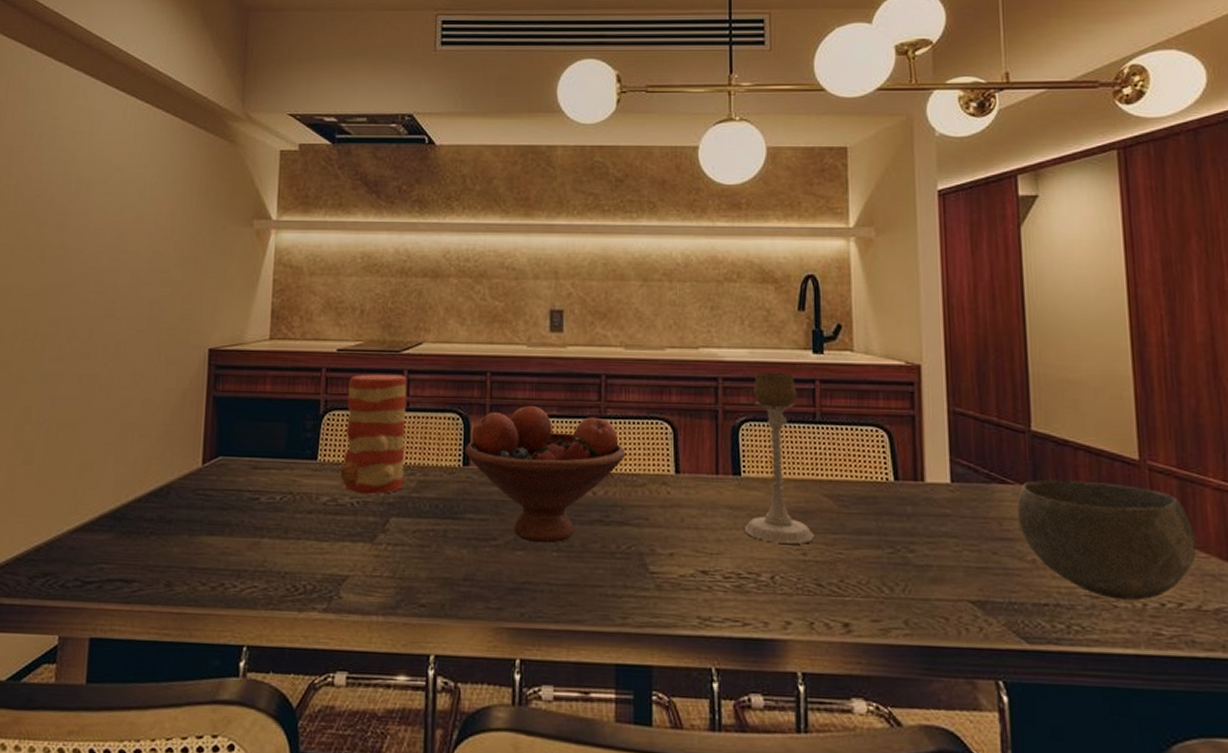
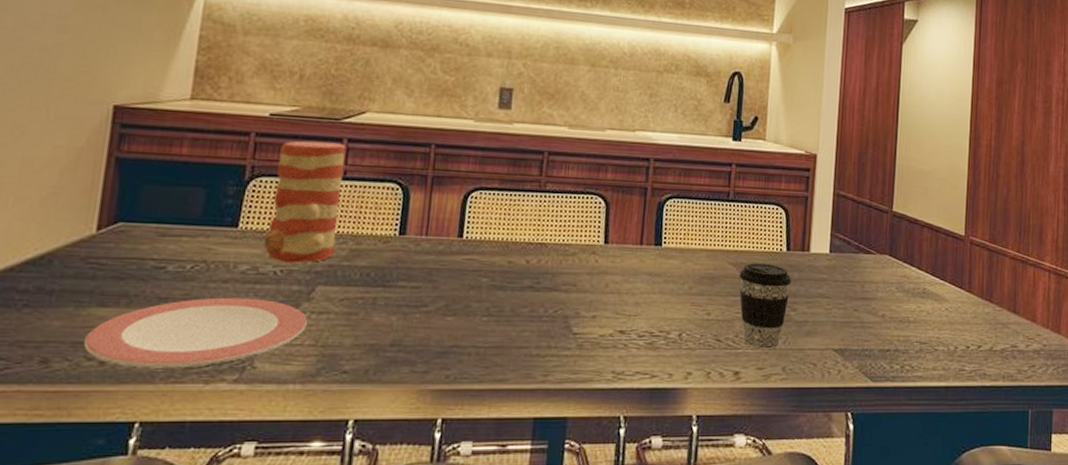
plate: none [198,527,384,595] -> present [84,297,307,368]
fruit bowl: present [465,406,625,544] -> none [402,178,560,309]
candle holder: present [745,371,814,544] -> none [661,154,718,305]
coffee cup: none [837,495,904,598] -> present [739,263,791,349]
bowl: present [1017,479,1197,601] -> none [875,250,995,345]

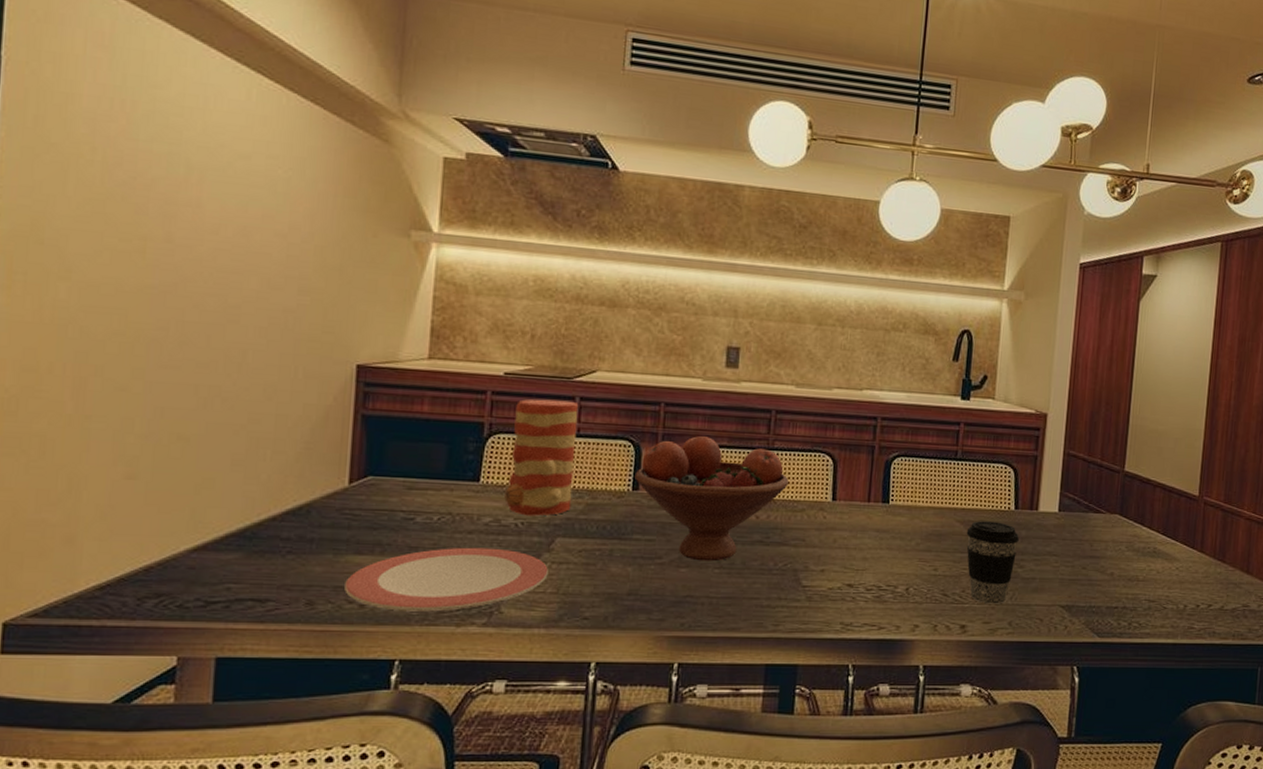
fruit bowl: none [402,178,560,309] -> present [634,436,789,562]

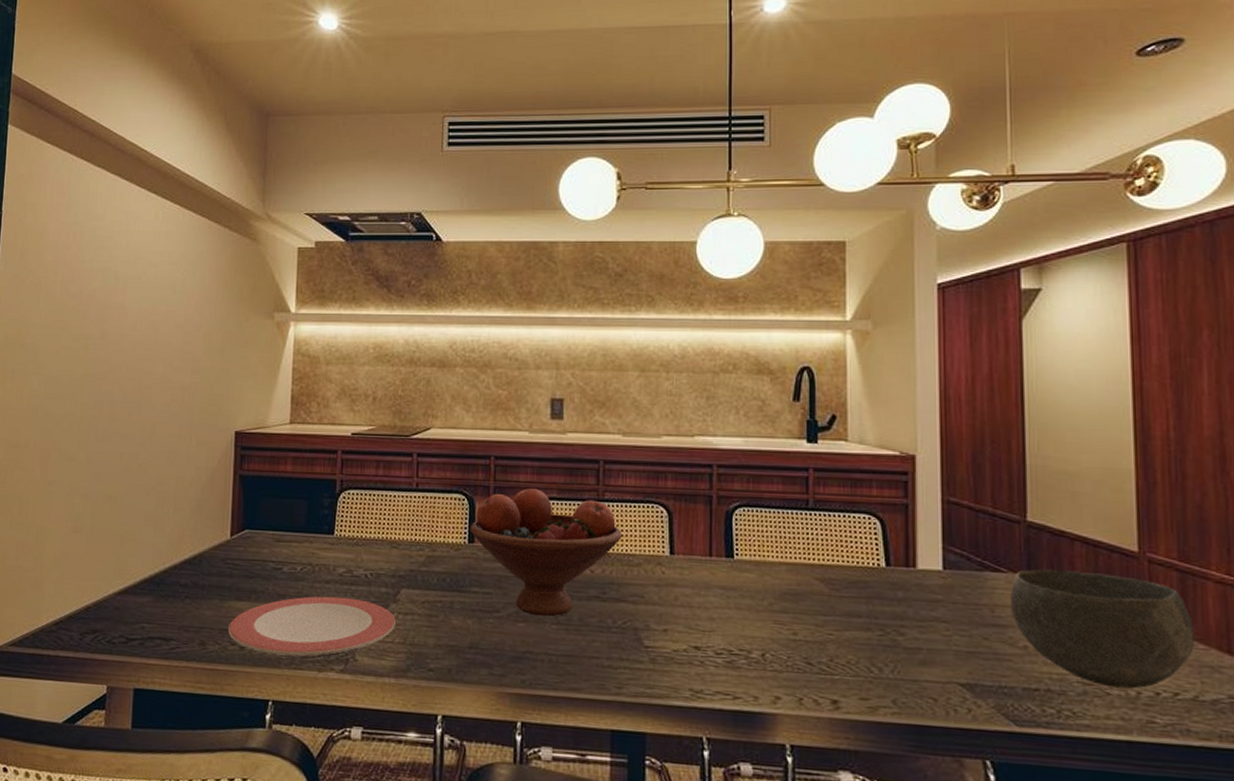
vase: present [504,399,579,516] -> none [355,456,416,568]
coffee cup: present [966,521,1019,604] -> none [828,579,895,678]
bowl: none [1104,510,1228,603] -> present [1009,569,1196,689]

